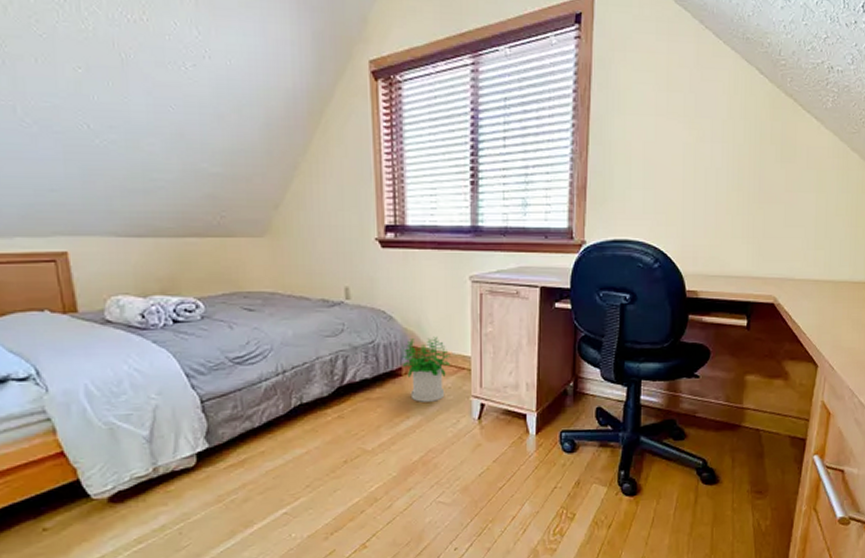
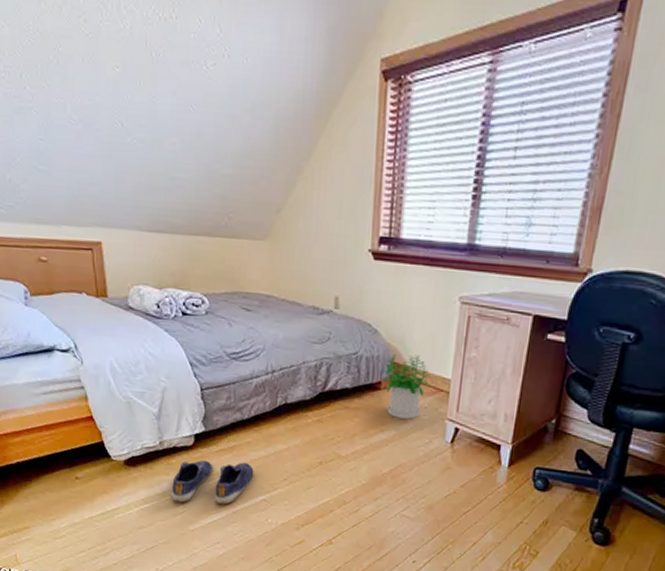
shoe: none [171,475,271,535] -> present [171,460,254,505]

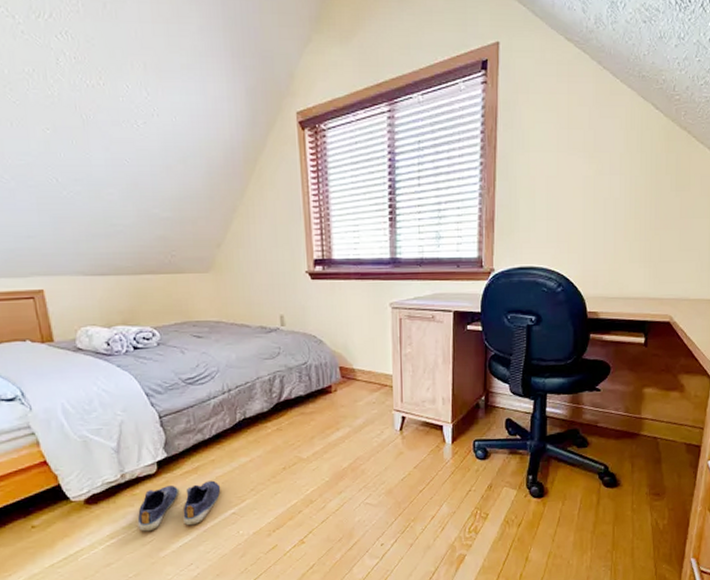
potted plant: present [382,354,431,419] -> none [331,357,375,416]

